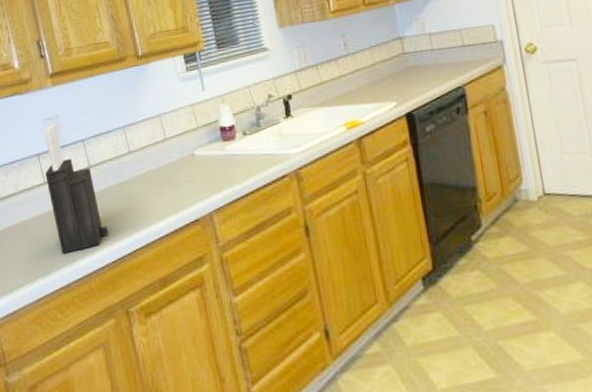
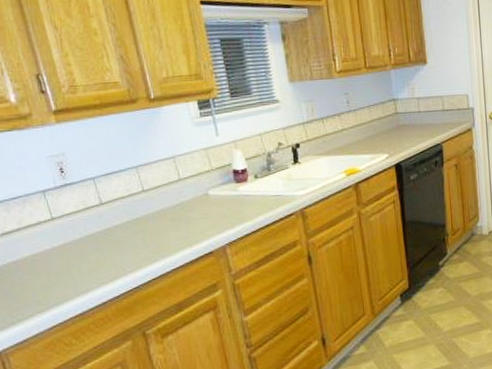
knife block: present [44,124,108,254] -> none [49,161,123,286]

